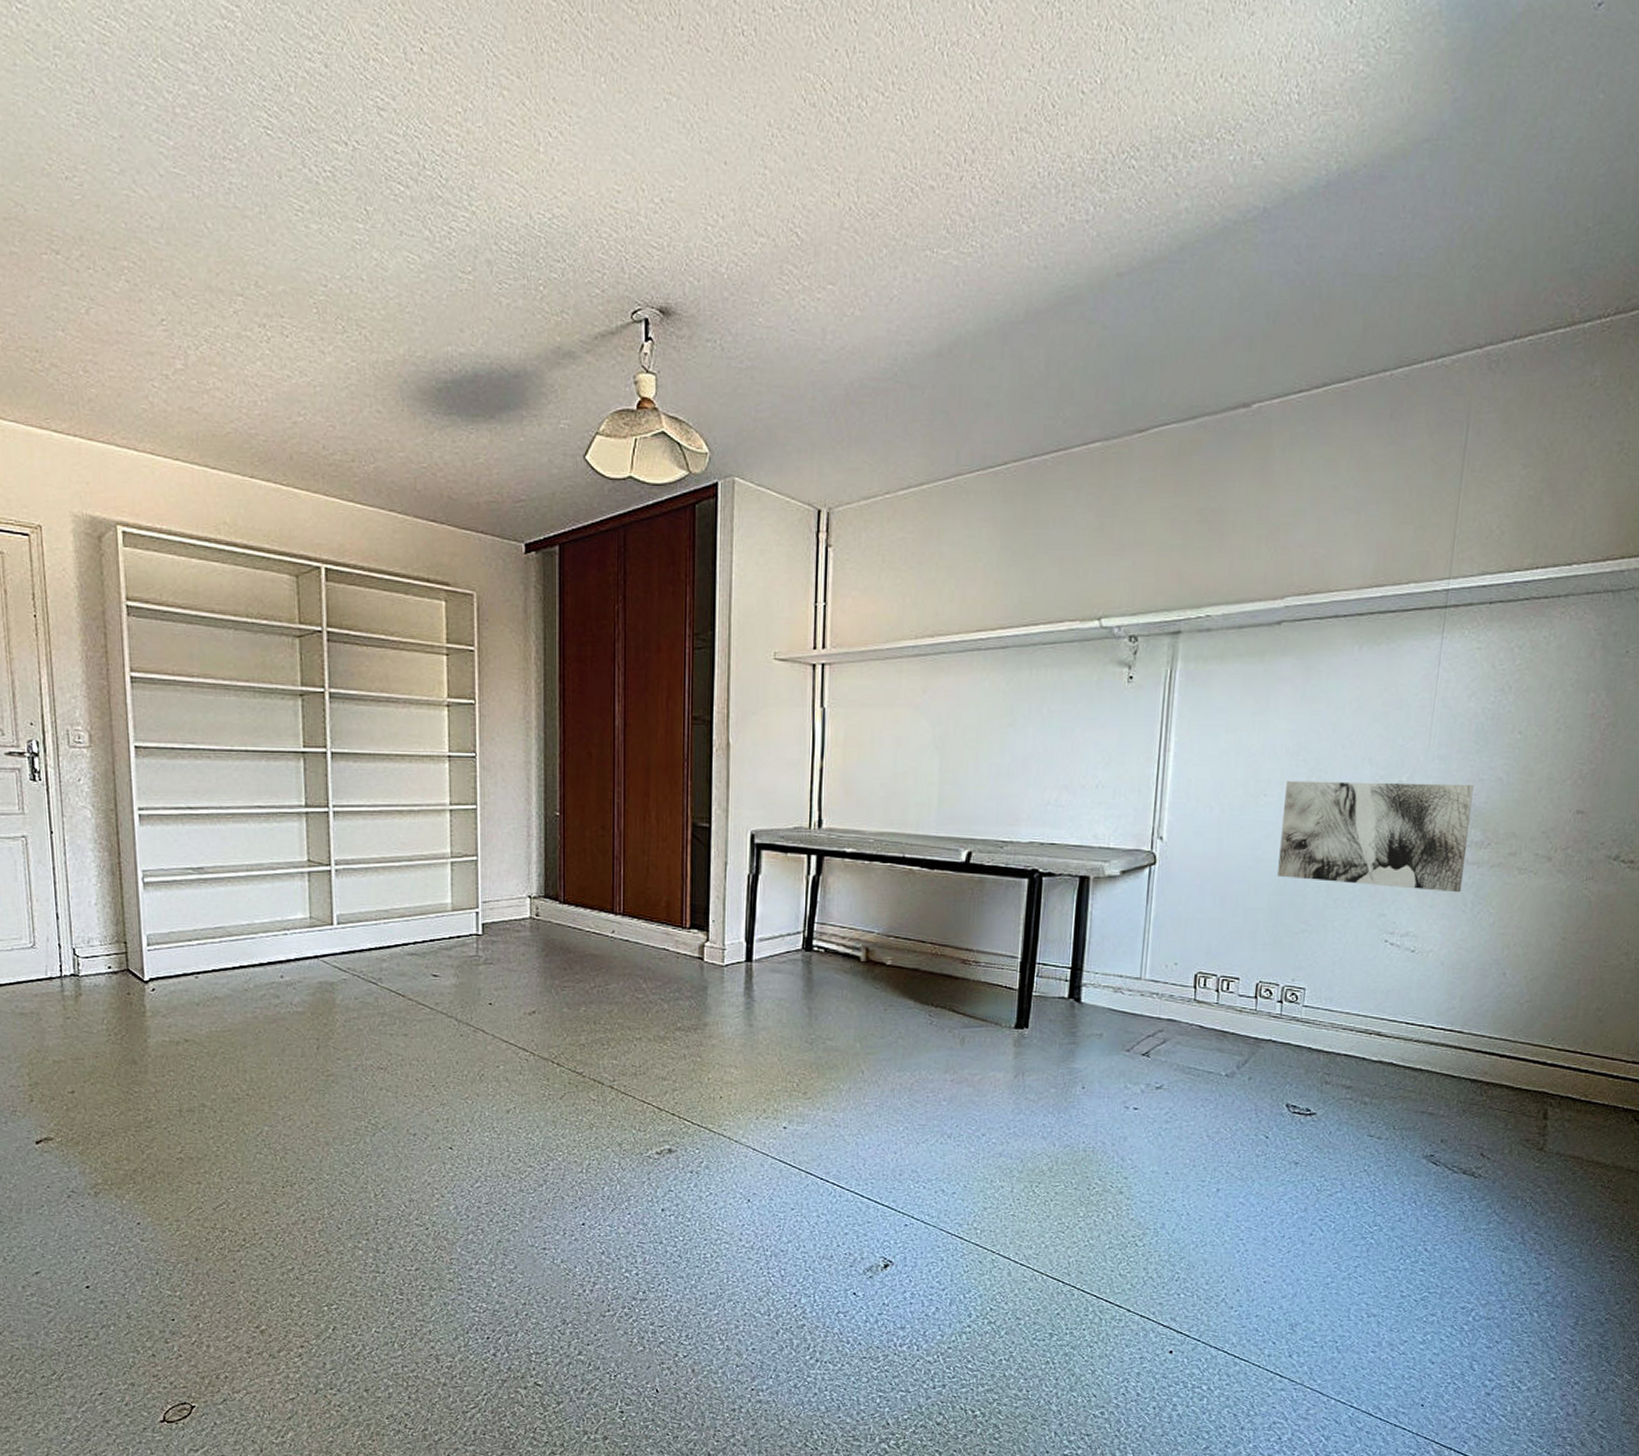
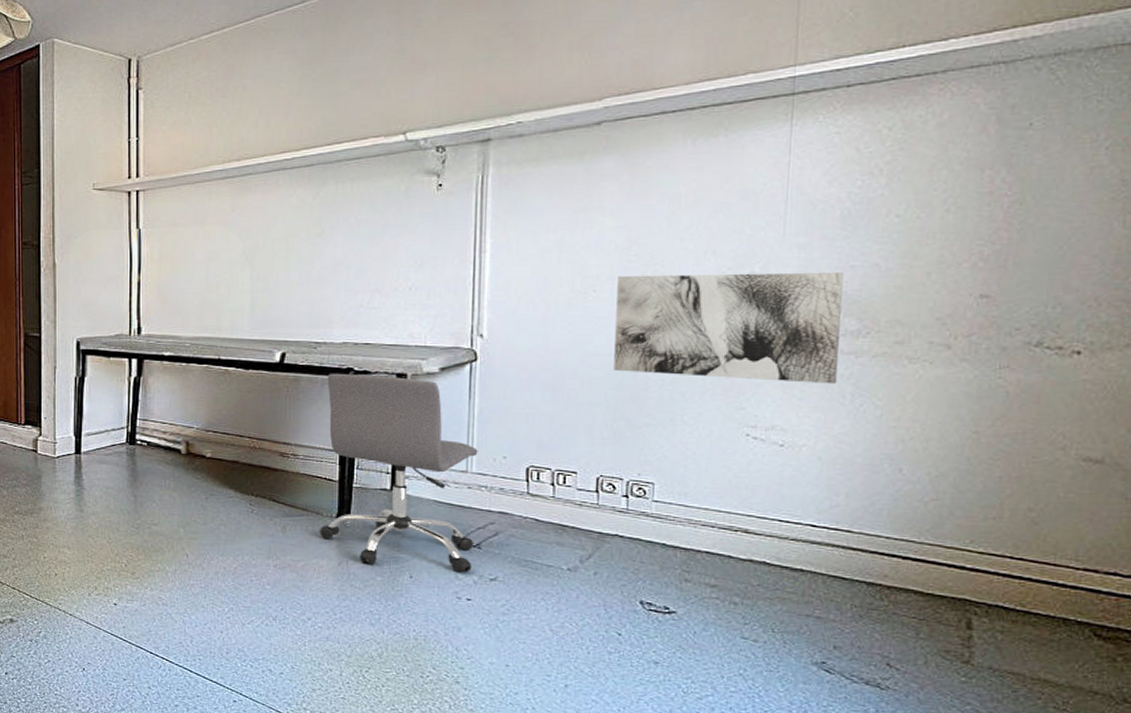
chair: none [997,874,1152,1082] -> present [320,373,478,573]

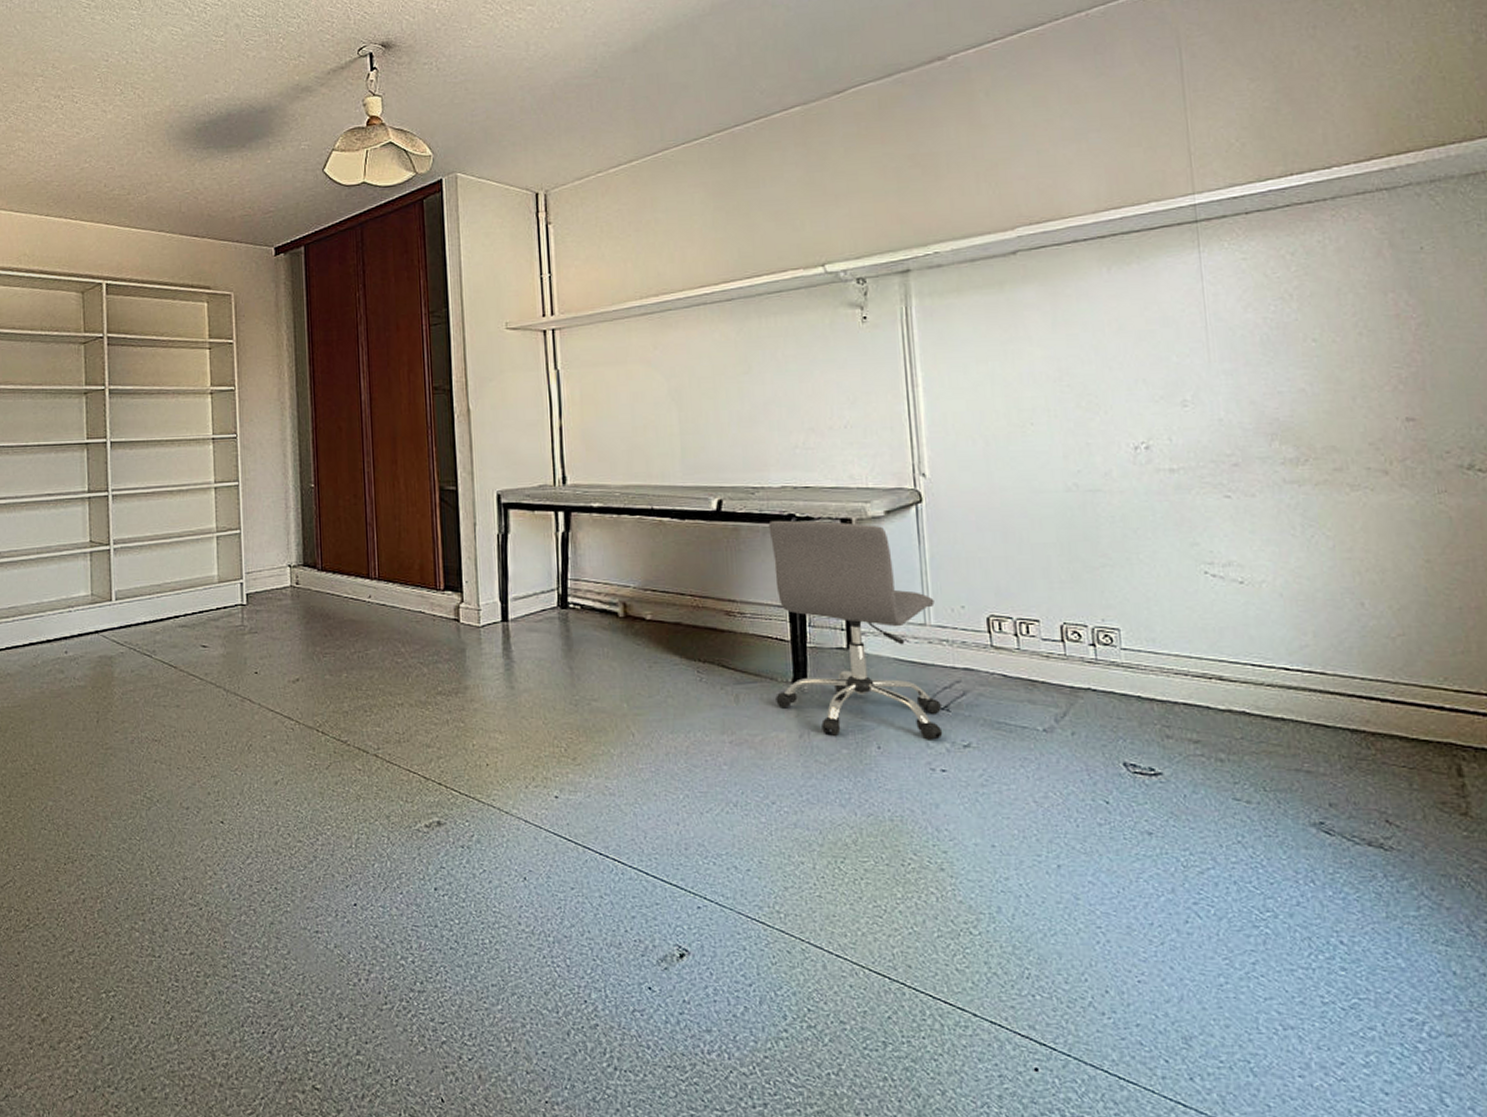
wall art: present [613,273,843,384] -> none [1053,399,1286,516]

